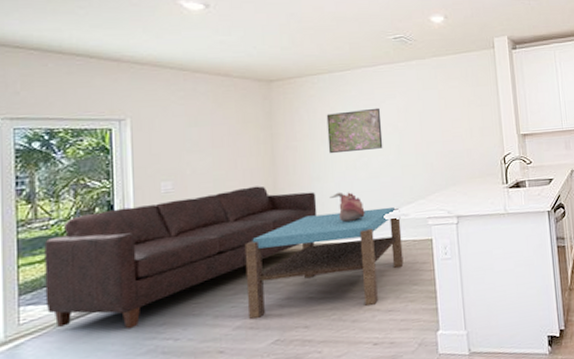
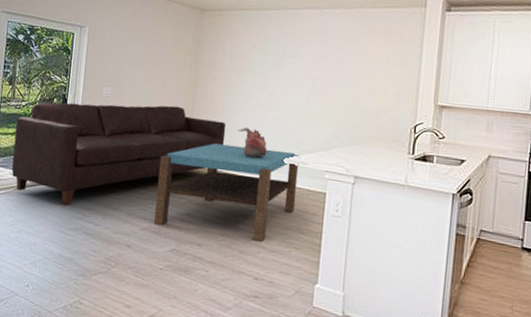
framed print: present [326,107,383,154] -> none [243,50,298,93]

